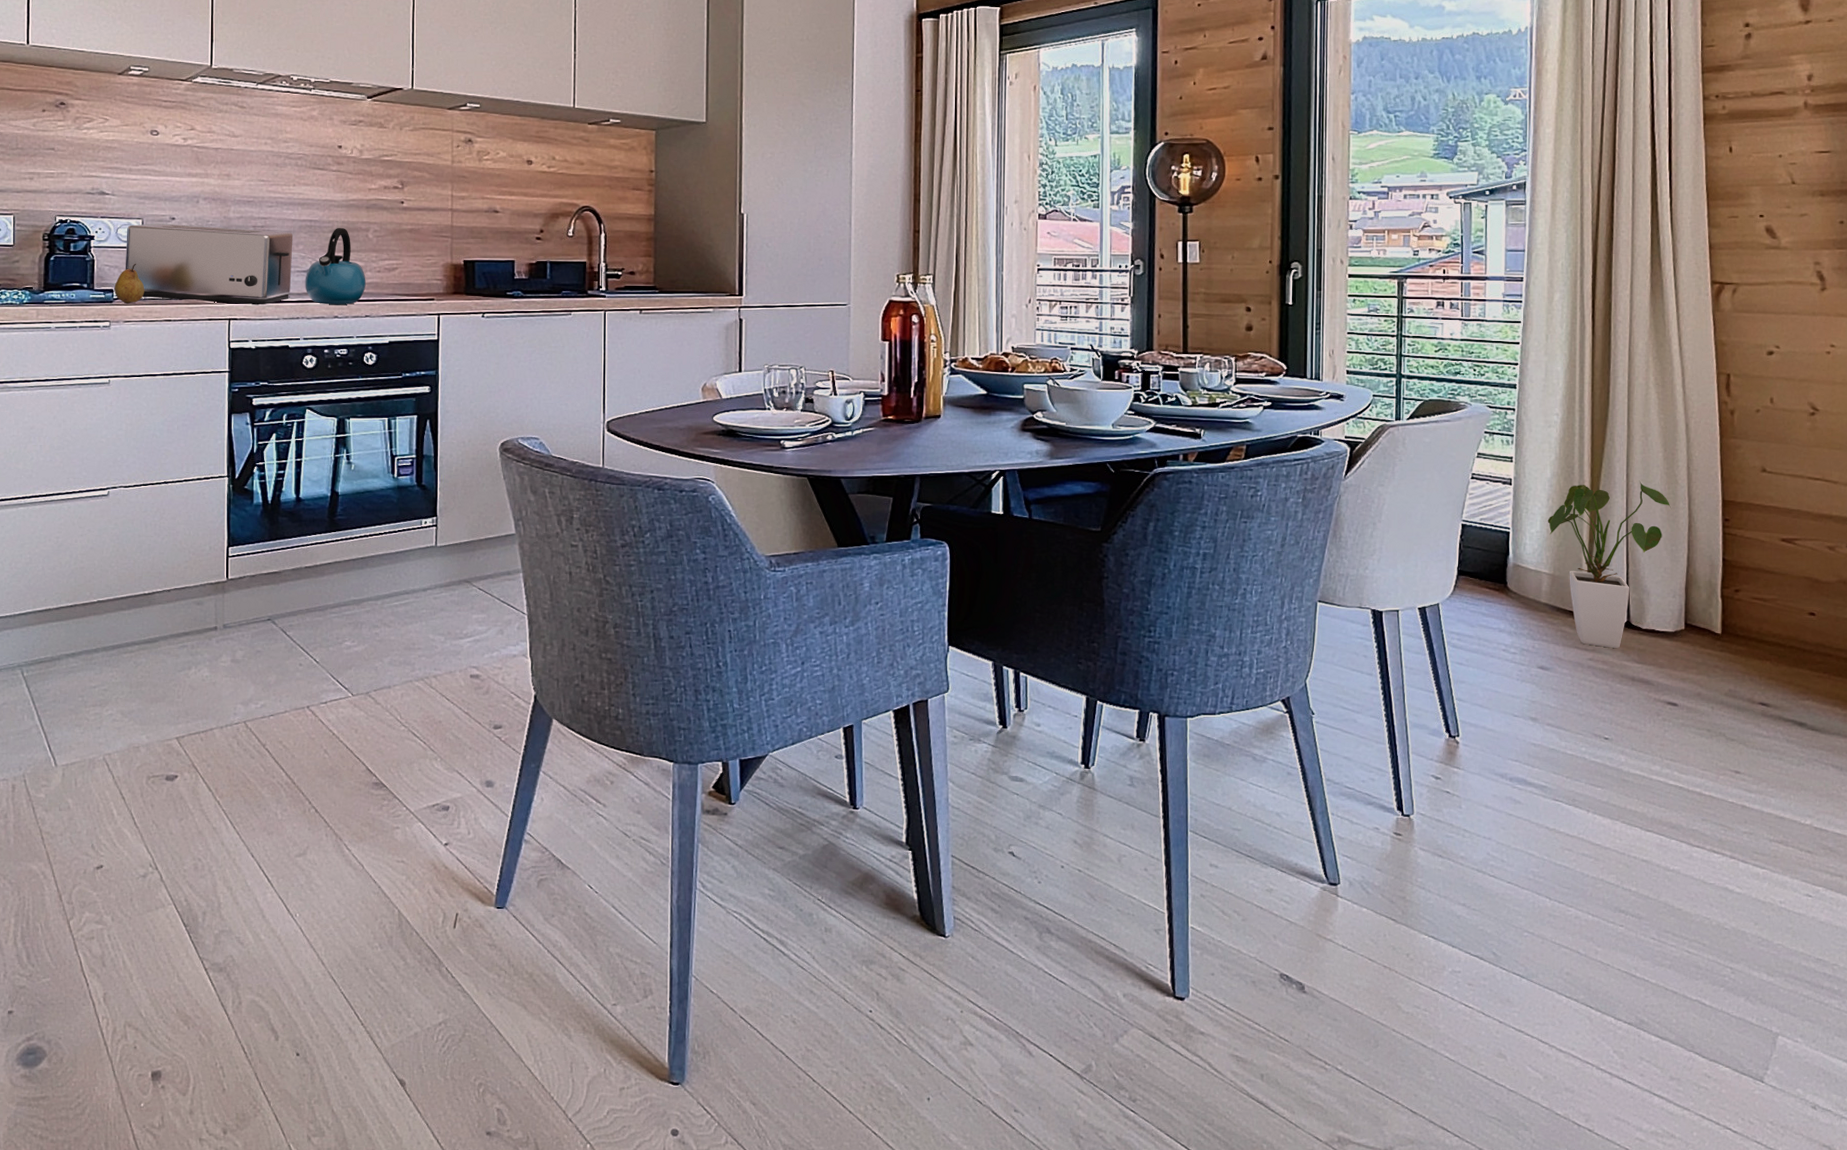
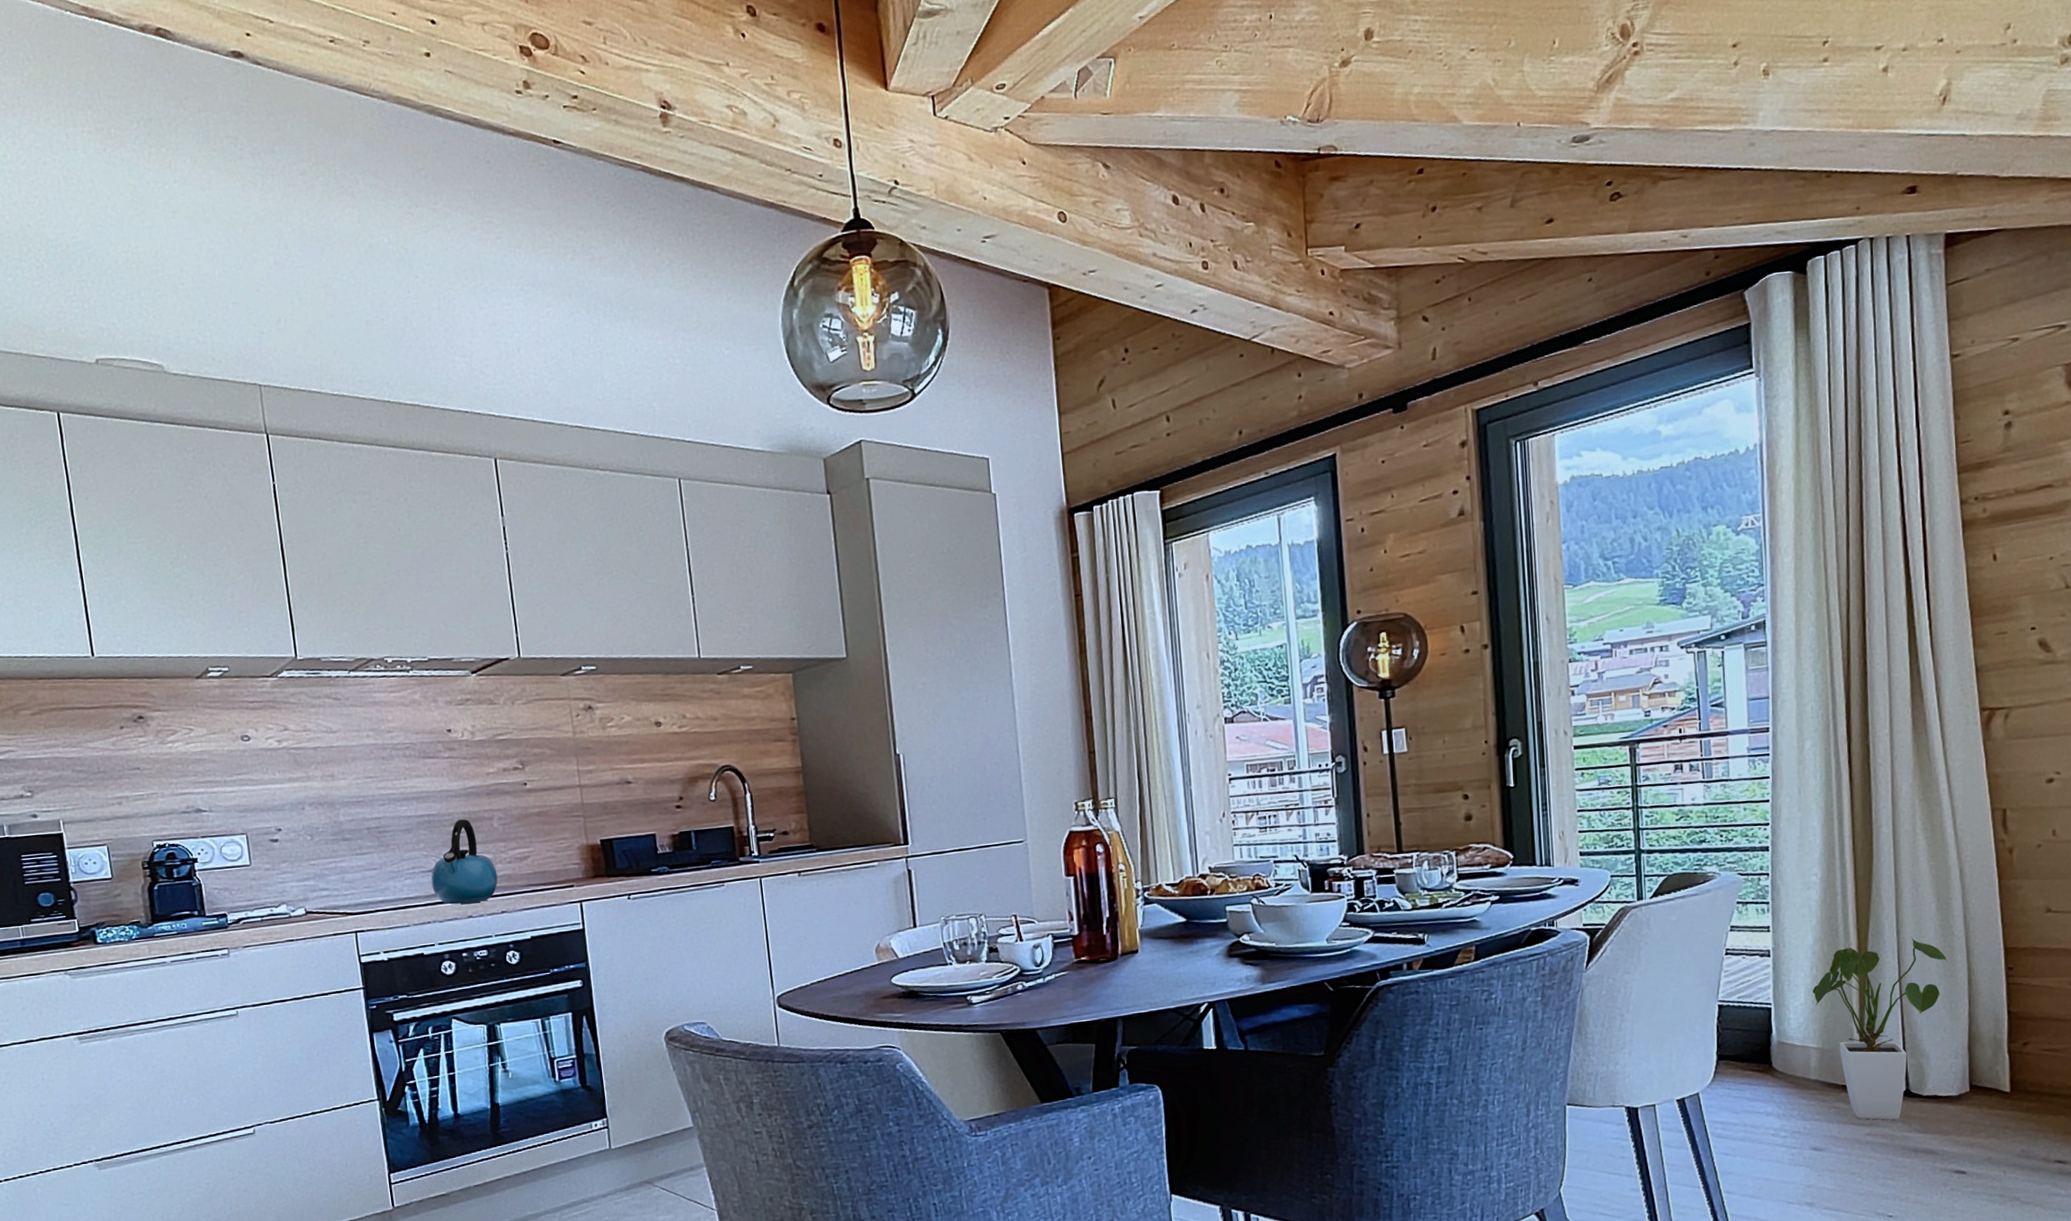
fruit: present [114,263,145,304] -> none [227,882,261,928]
toaster: present [125,223,293,305] -> none [230,830,418,918]

